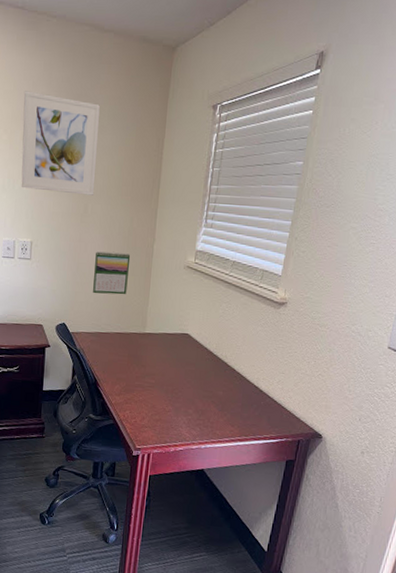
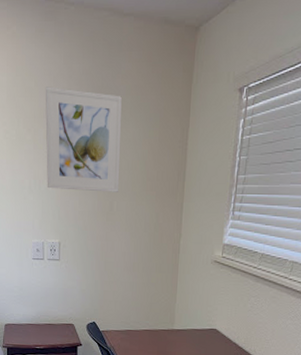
calendar: present [93,251,131,295] -> none [121,249,157,292]

